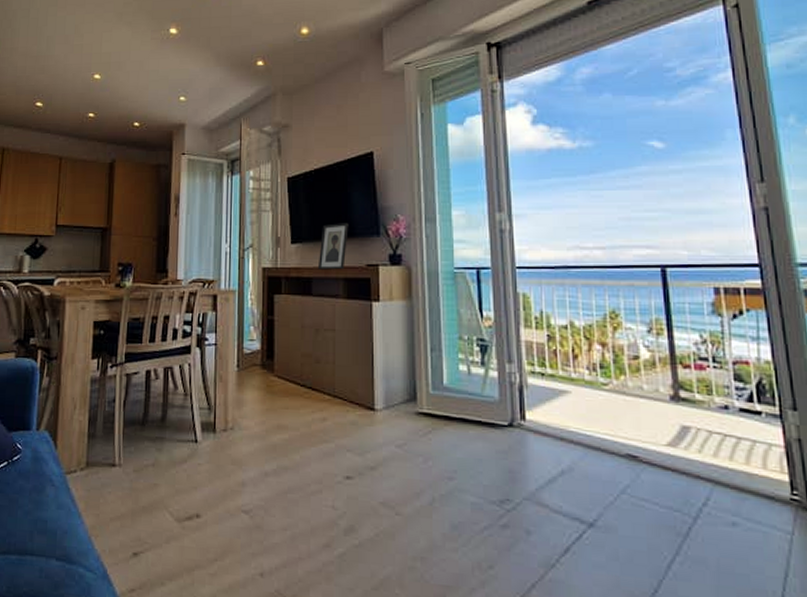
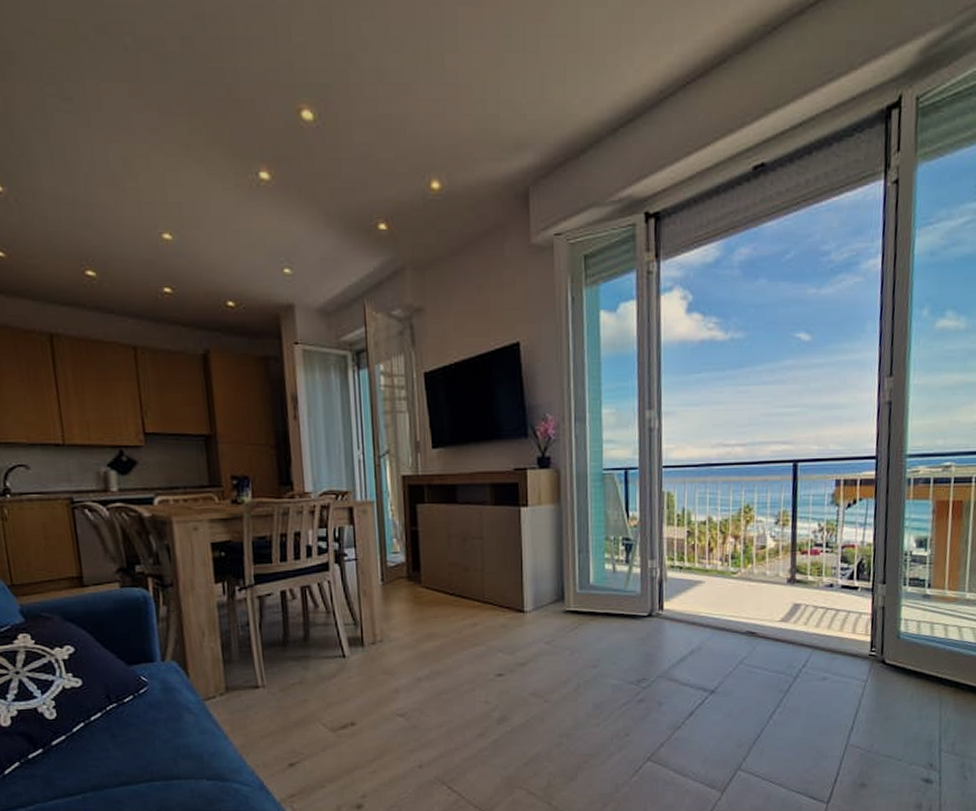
picture frame: present [317,223,349,270] -> none [462,424,495,476]

